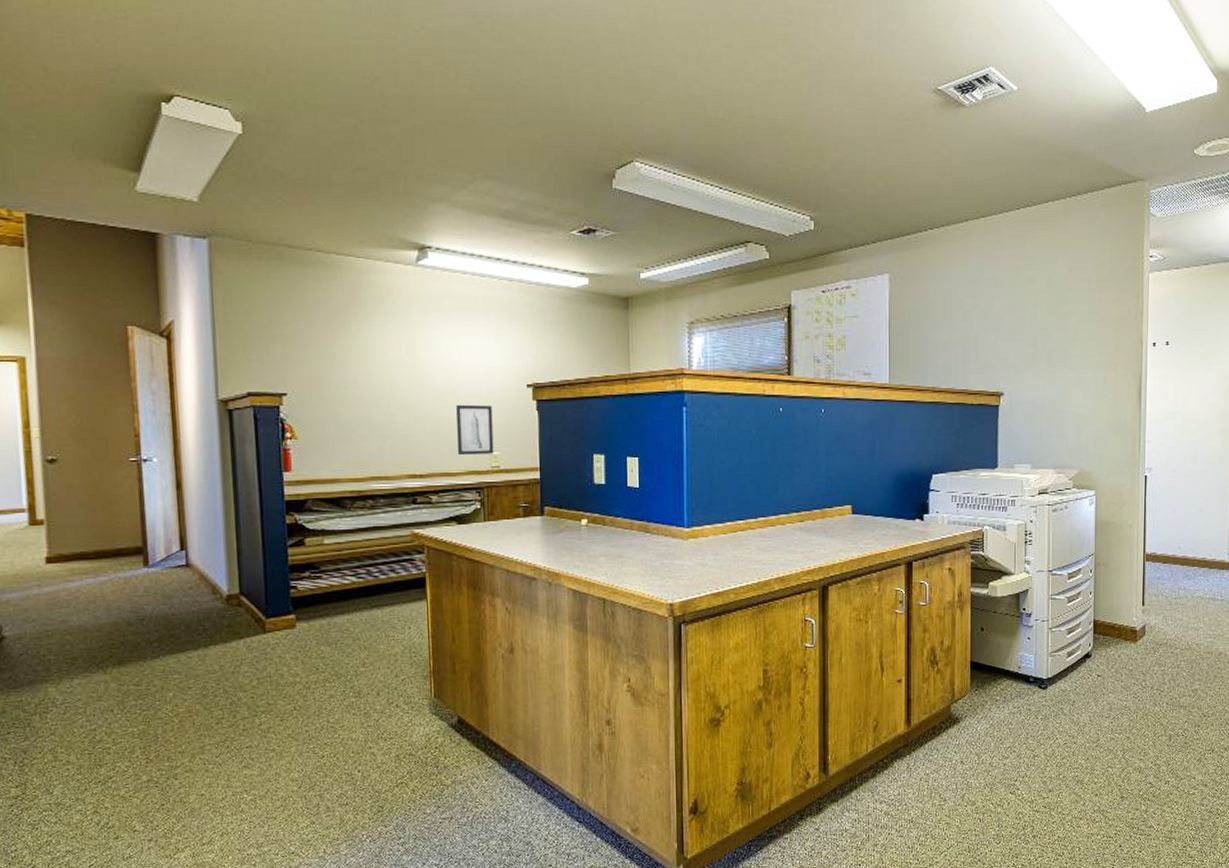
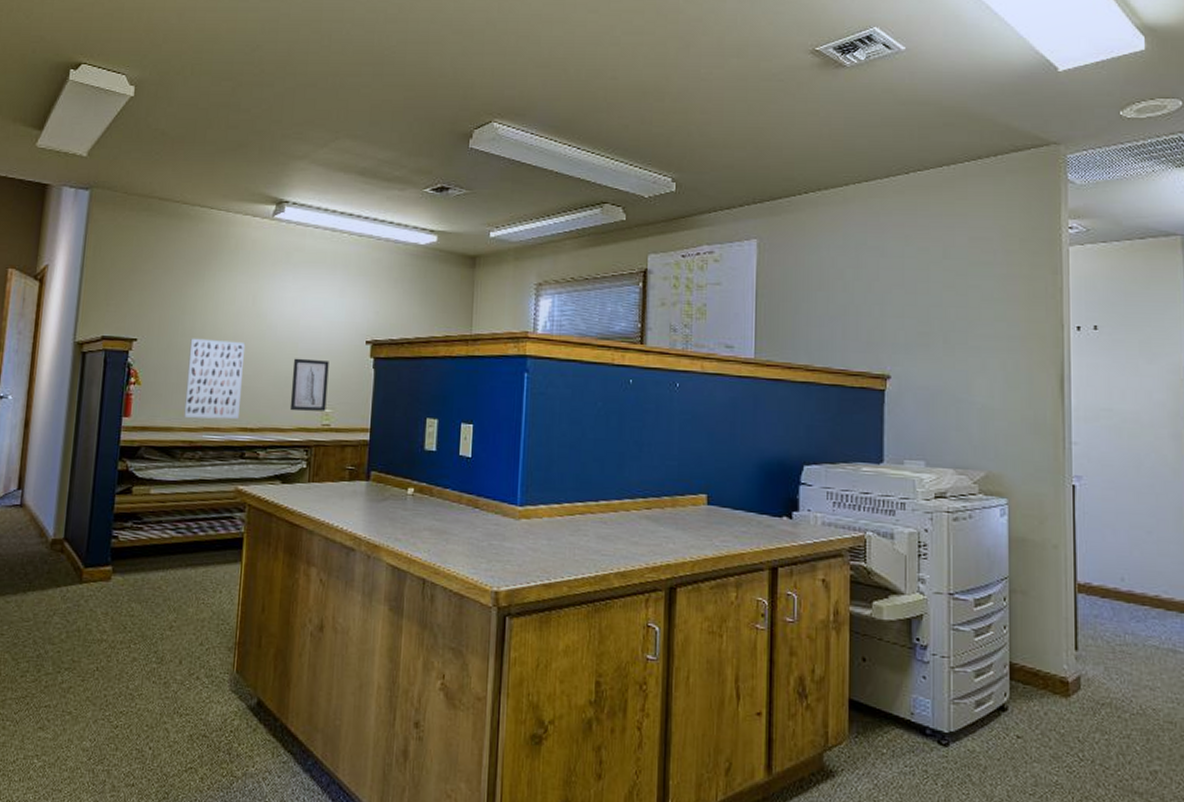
wall art: none [344,390,406,468] -> present [184,338,246,420]

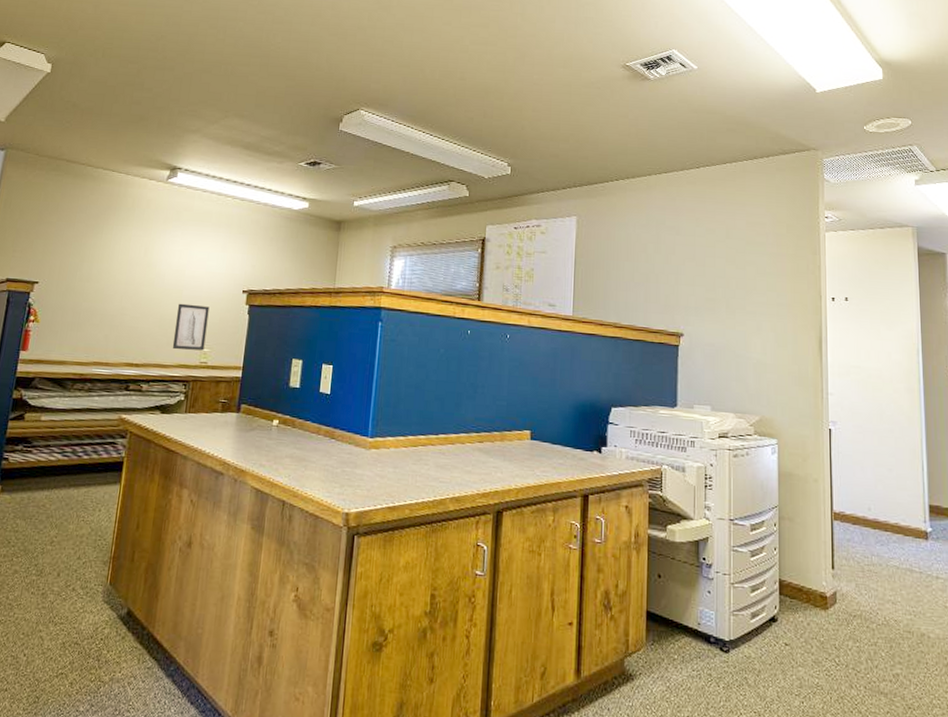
wall art: present [184,338,246,420] -> none [76,283,136,356]

